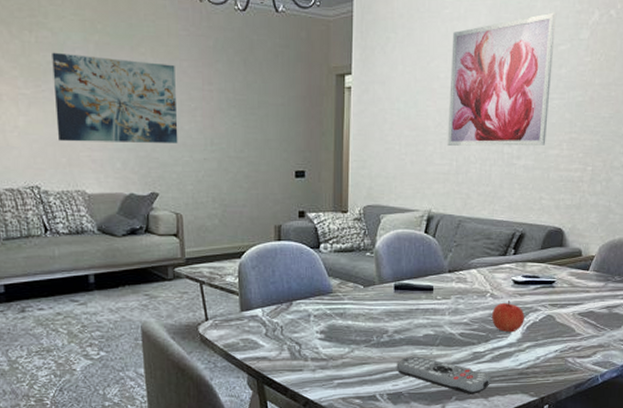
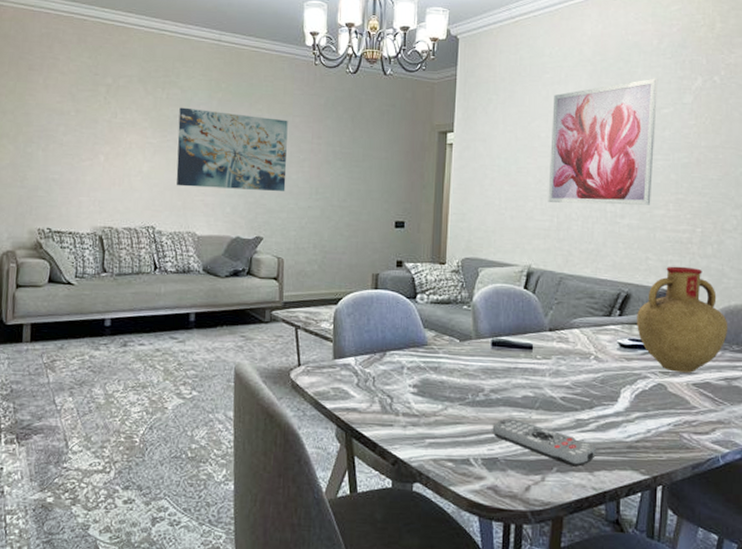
apple: present [491,300,525,333] -> none [595,364,632,400]
vase: none [530,204,612,304] -> present [637,266,728,373]

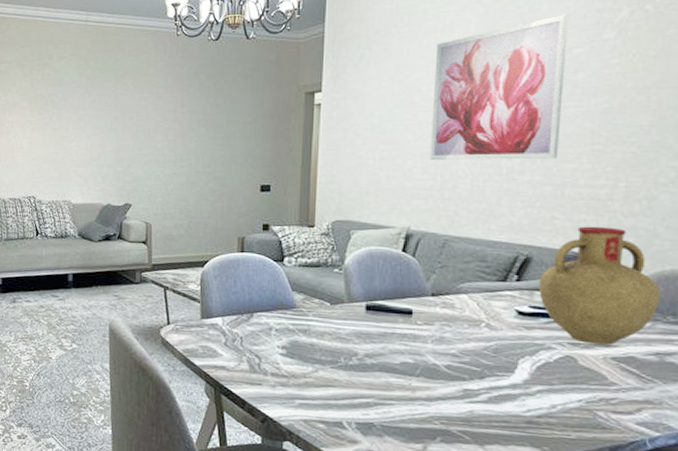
wall art: present [176,107,288,191] -> none [52,86,152,160]
remote control: present [492,418,597,467] -> none [367,384,489,439]

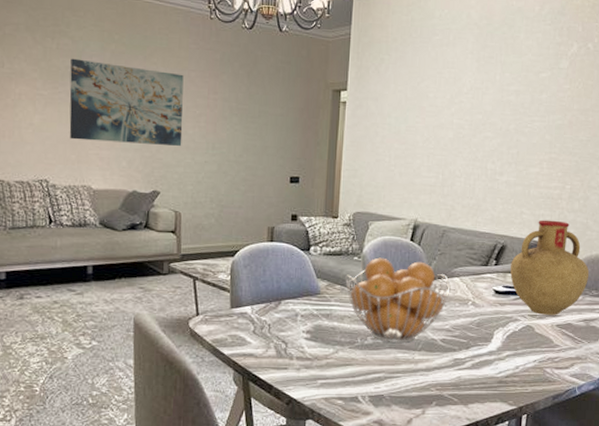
wall art: none [52,86,152,160] -> present [69,58,184,146]
fruit basket: none [325,270,456,366] -> present [345,257,451,343]
wall art: present [430,14,569,160] -> none [434,43,539,164]

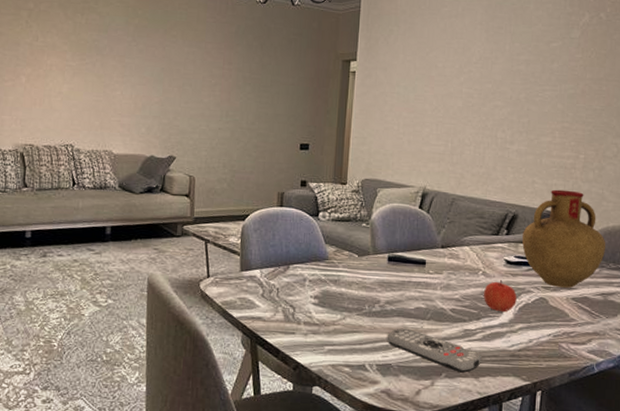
wall art: present [69,58,184,146] -> none [94,32,201,114]
fruit basket: present [345,257,451,343] -> none [353,224,460,311]
remote control: none [379,359,472,400] -> present [387,328,483,373]
apple: none [472,308,505,341] -> present [483,279,517,312]

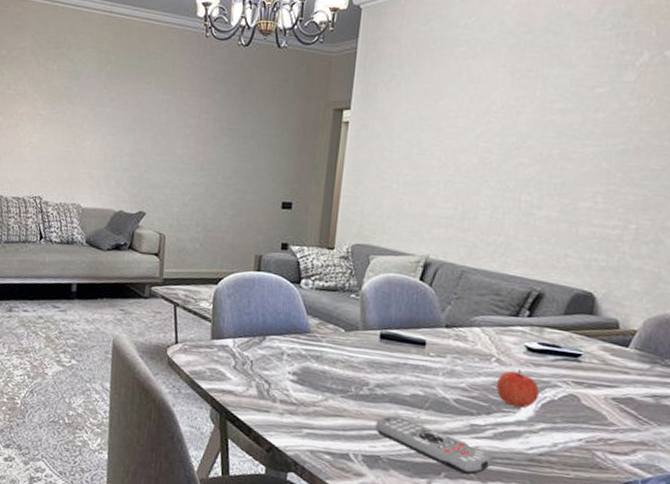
vase: present [522,189,606,288] -> none [548,265,662,386]

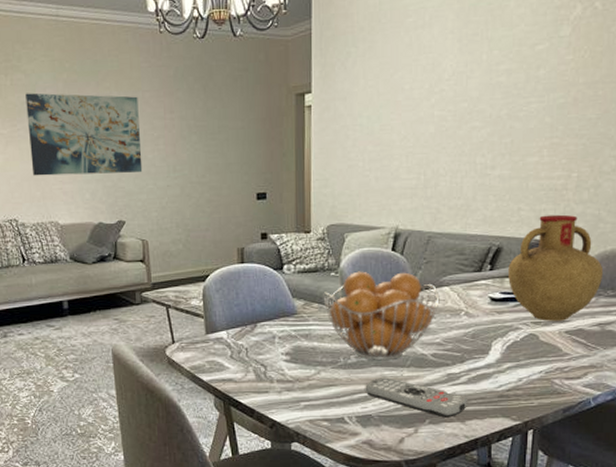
wall art: none [63,79,176,167] -> present [25,93,143,176]
fruit basket: none [339,297,469,399] -> present [323,271,440,360]
apple: present [496,368,539,408] -> none [466,318,504,353]
vase: none [548,265,662,386] -> present [508,214,604,321]

